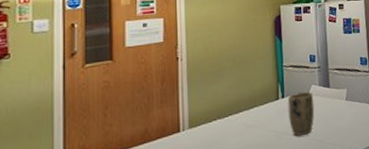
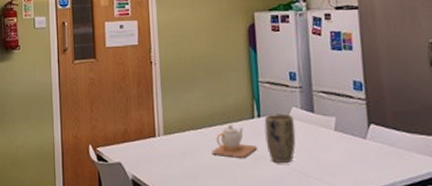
teapot: none [238,107,282,140] -> present [212,124,258,159]

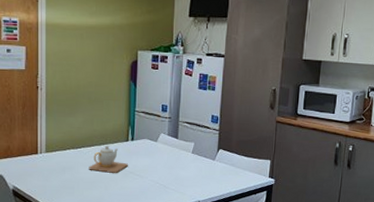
plant pot: present [264,113,296,164] -> none [136,138,162,178]

